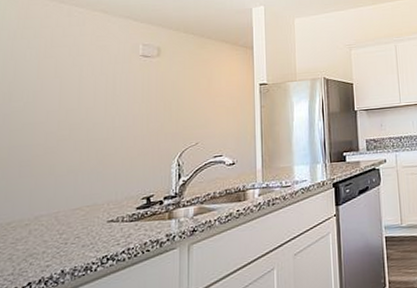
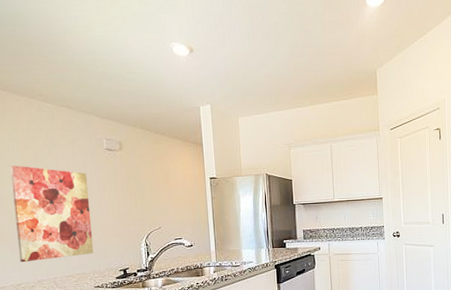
wall art: none [16,76,115,195] -> present [10,165,94,263]

